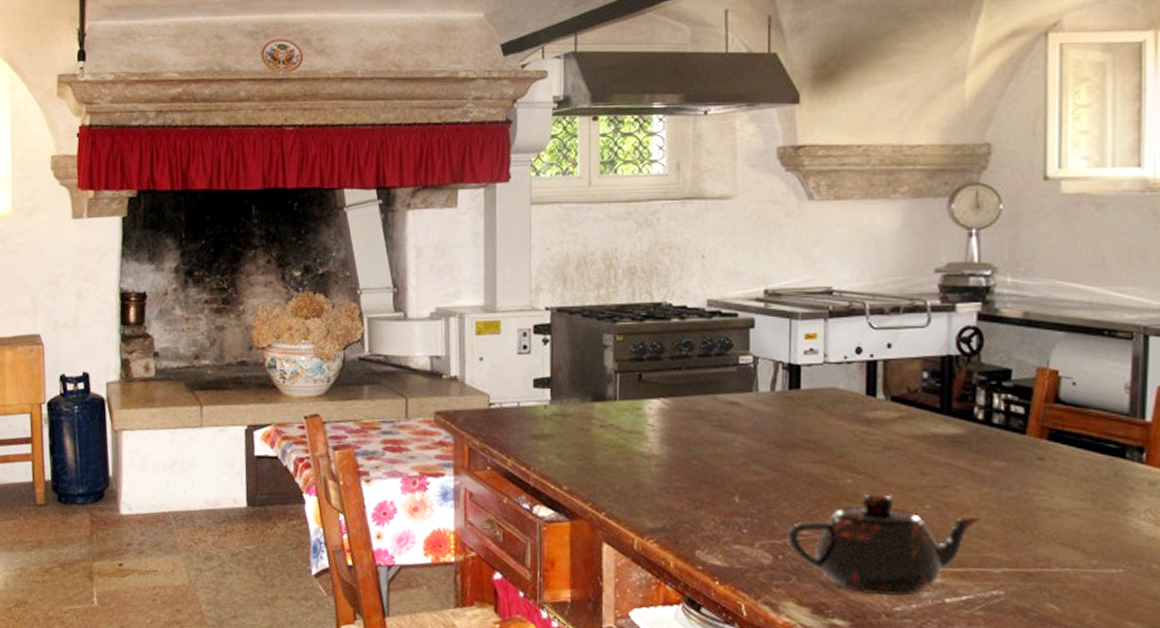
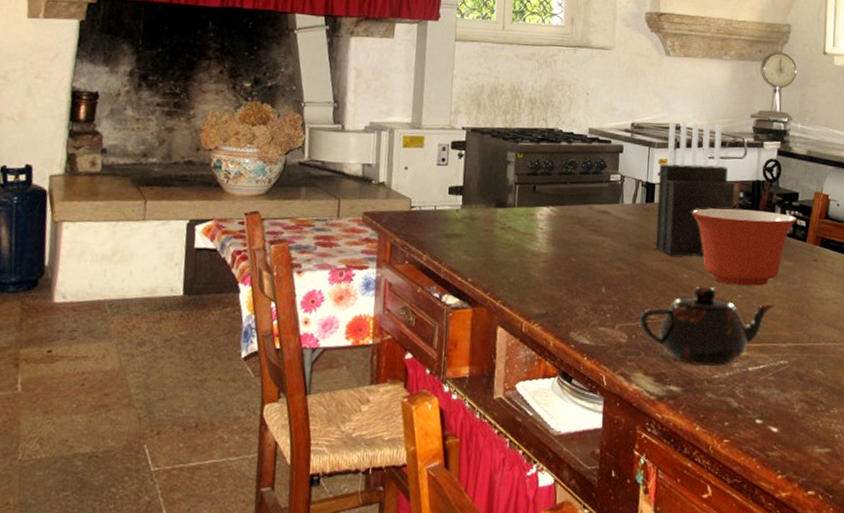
knife block: none [806,284,916,457] -> present [656,122,735,258]
mixing bowl: none [853,393,1011,494] -> present [691,208,797,286]

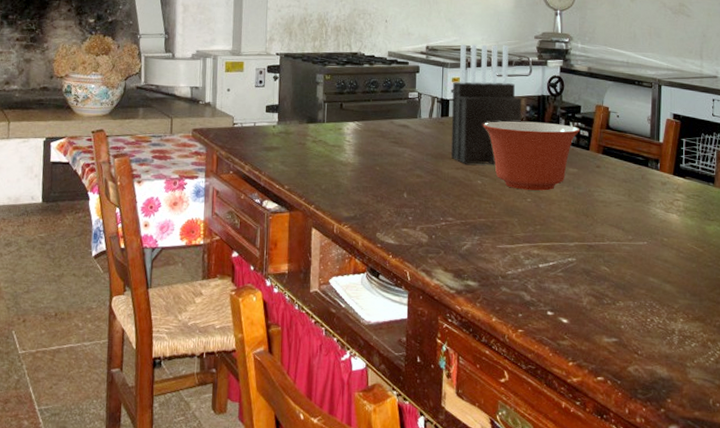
teapot: present [639,286,775,366] -> none [438,191,562,263]

